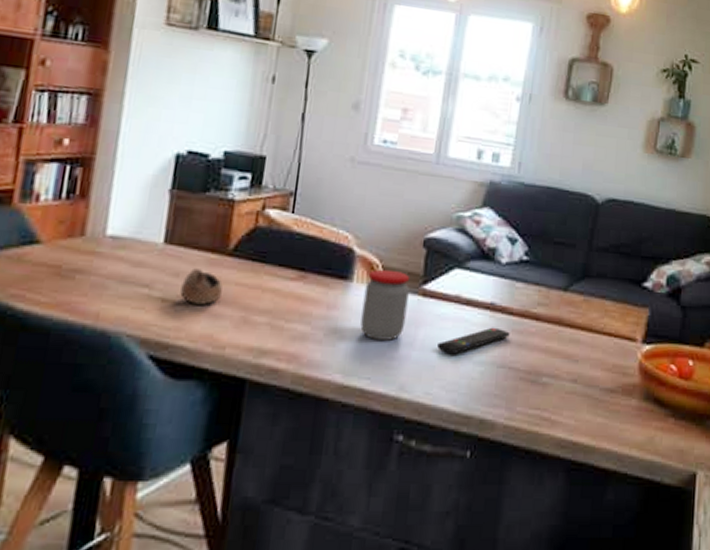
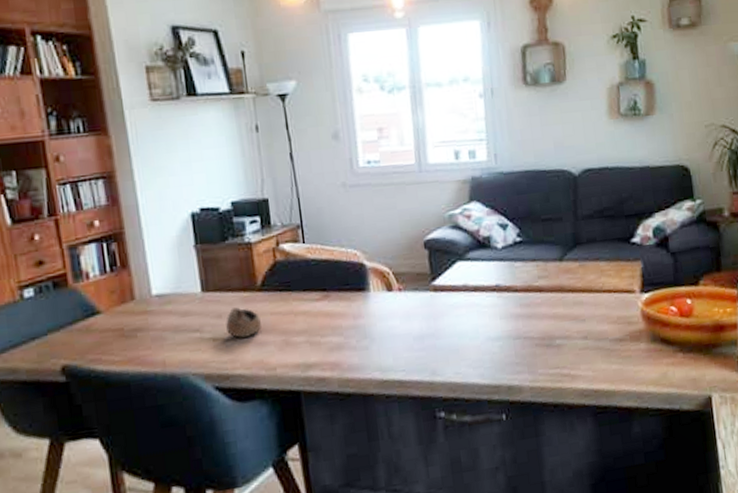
jar: present [360,269,410,341] -> none [382,274,425,337]
remote control: present [437,327,510,355] -> none [457,305,519,337]

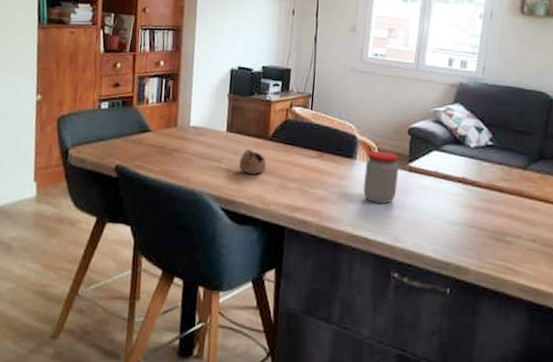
jar: none [382,274,425,337] -> present [363,151,399,204]

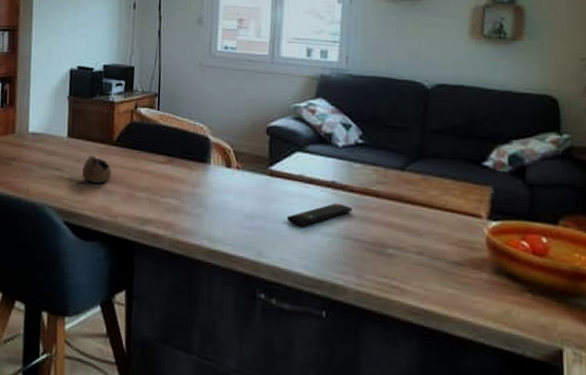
jar: present [363,151,399,204] -> none [220,153,258,213]
remote control: none [422,196,479,216] -> present [287,203,352,227]

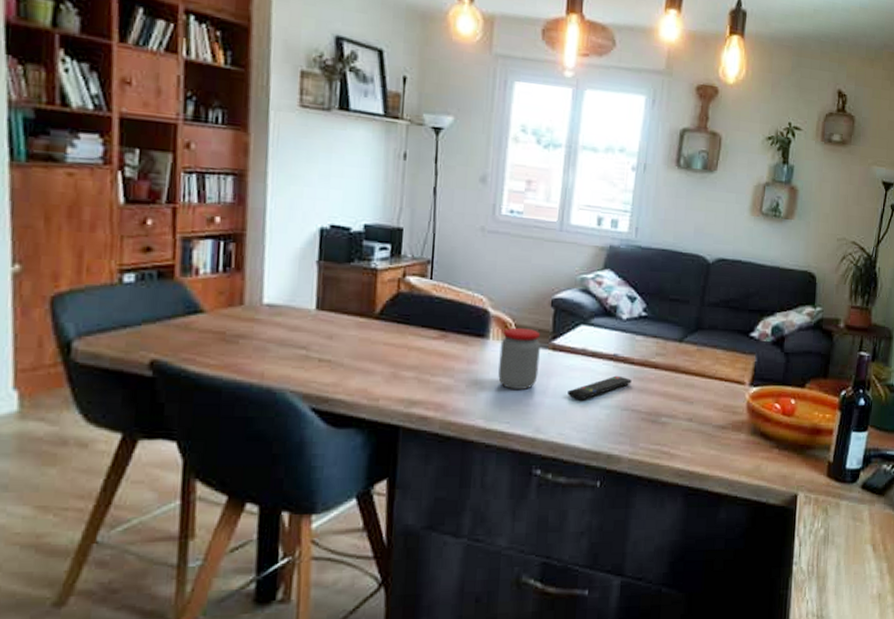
cup: present [82,156,111,184] -> none [335,331,372,363]
jar: none [220,153,258,213] -> present [498,327,541,390]

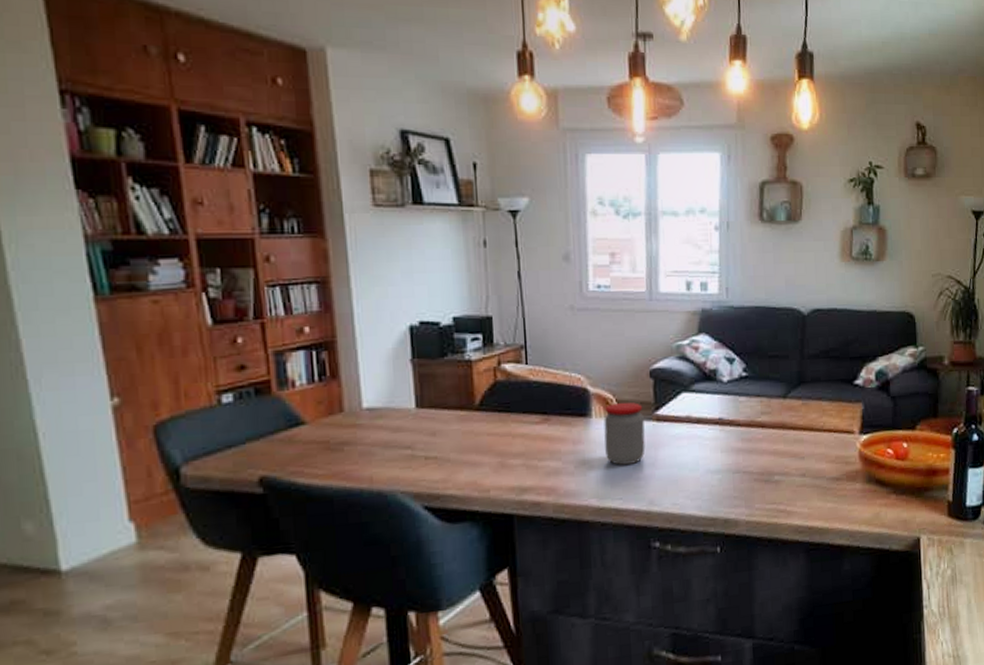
remote control: present [568,375,632,400] -> none [677,439,740,469]

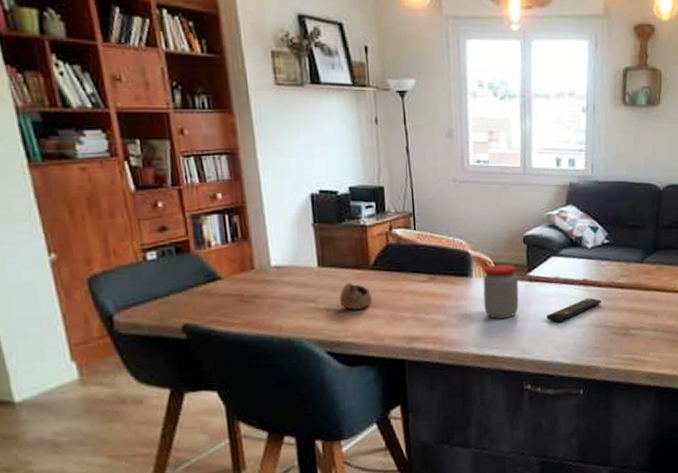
cup: none [440,426,477,457] -> present [339,283,372,310]
remote control: none [677,439,740,469] -> present [546,297,602,323]

